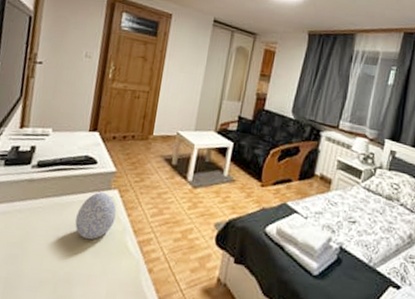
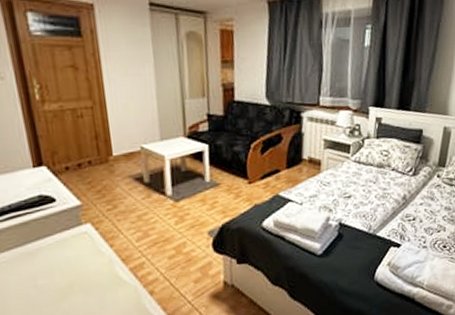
decorative egg: present [75,192,117,240] -> none [50,229,98,281]

